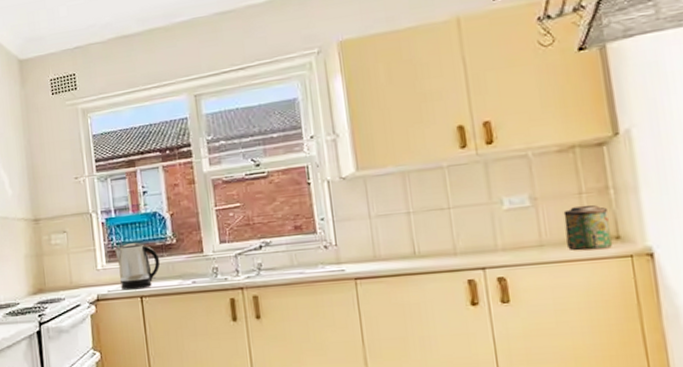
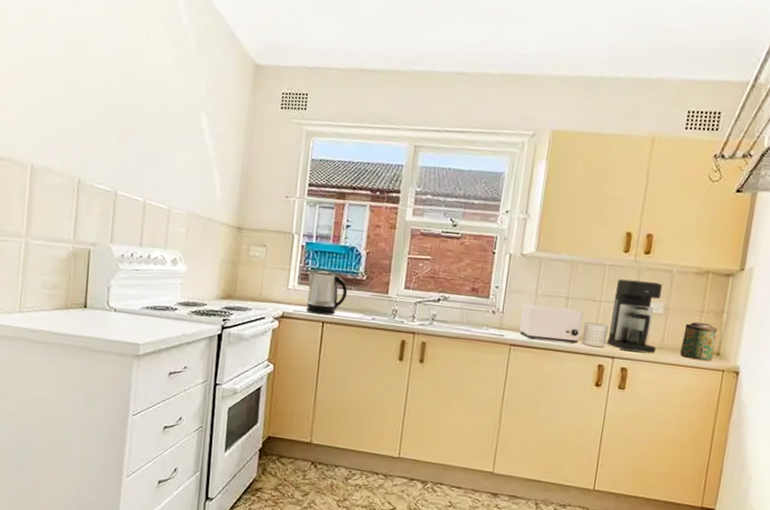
toaster: none [357,223,437,268] -> present [519,303,584,344]
mug: none [436,232,470,262] -> present [581,322,608,348]
coffee maker: none [463,172,536,258] -> present [606,279,663,354]

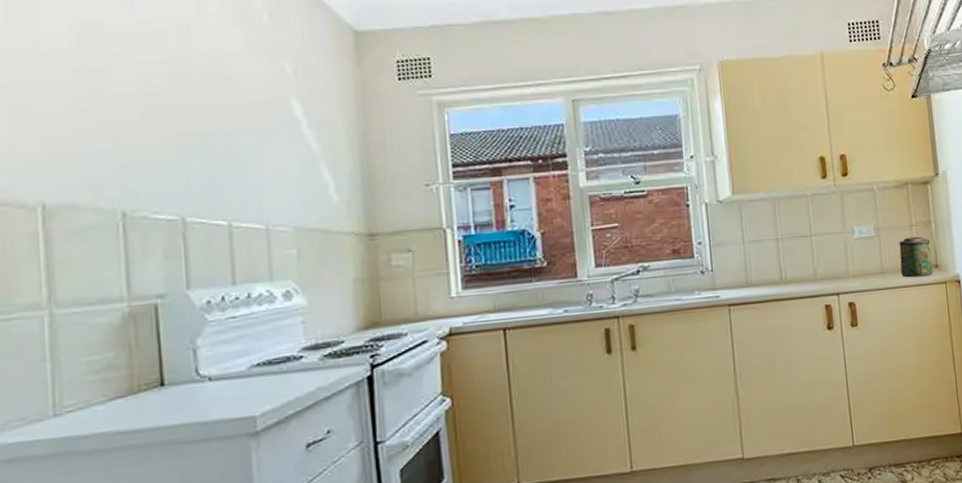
kettle: present [305,270,348,316] -> none [473,265,528,322]
toaster: present [519,303,584,344] -> none [731,250,800,294]
mug: present [581,322,608,348] -> none [800,259,827,288]
coffee maker: present [606,279,663,354] -> none [823,204,878,284]

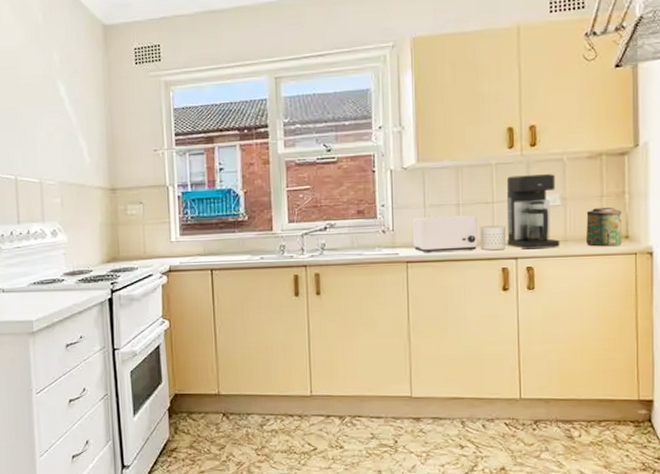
toaster: none [731,250,800,294] -> present [412,215,478,253]
mug: none [800,259,827,288] -> present [480,225,506,251]
coffee maker: none [823,204,878,284] -> present [506,174,560,250]

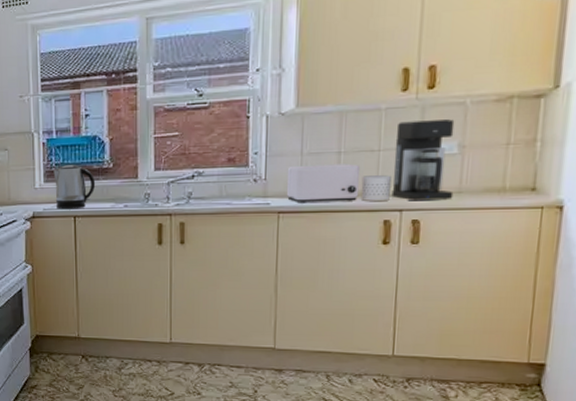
kettle: none [189,218,232,263] -> present [53,165,96,210]
canister: present [586,207,623,247] -> none [484,155,530,200]

